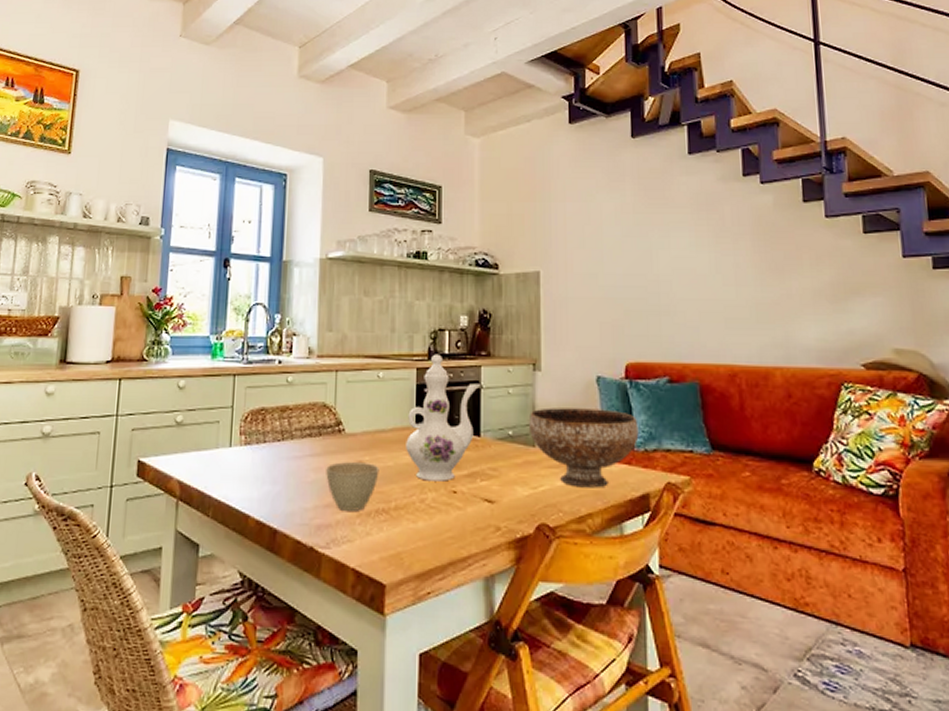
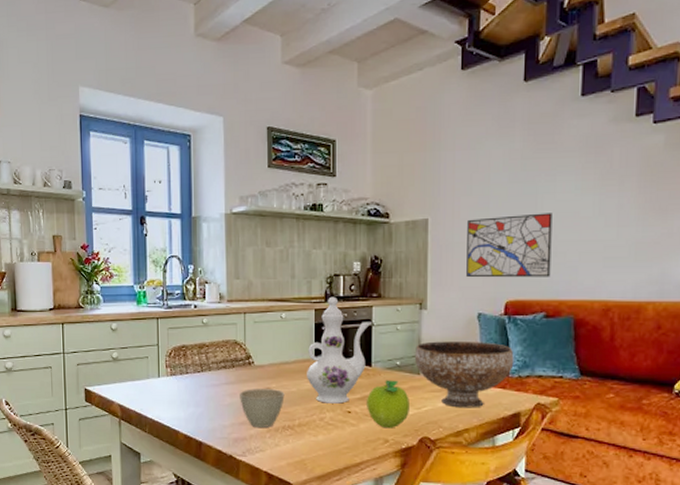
fruit: none [475,452,524,513] -> present [367,380,409,429]
wall art: none [581,269,672,338] -> present [466,213,552,278]

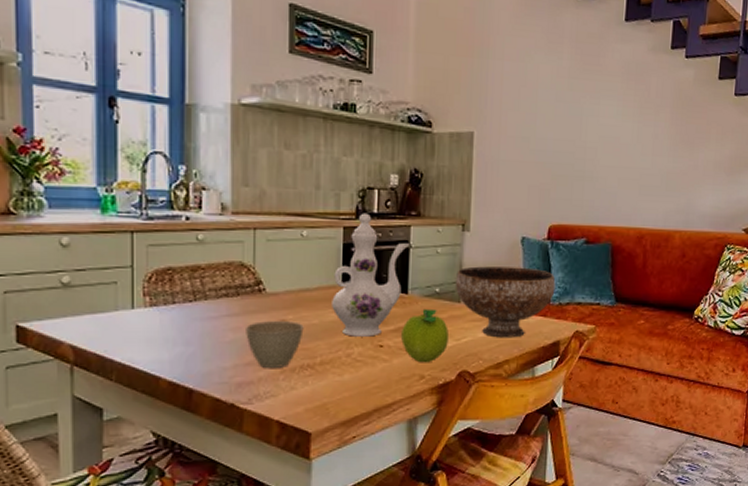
wall art: present [466,213,552,278] -> none [511,135,596,202]

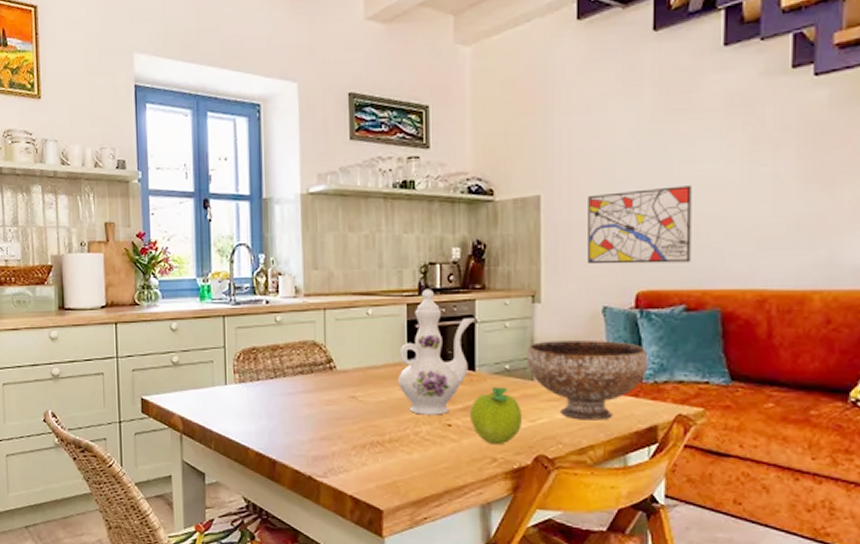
cup: present [246,321,304,368] -> none [320,398,372,443]
wall art: none [511,135,596,202] -> present [588,185,692,265]

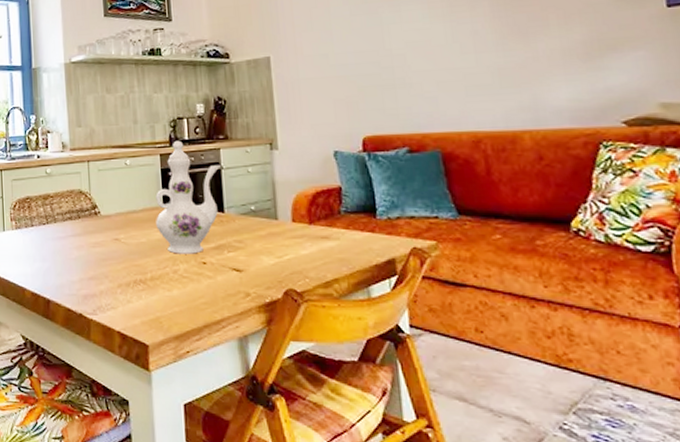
fruit: present [470,387,521,445] -> none [222,226,270,280]
bowl: present [528,340,648,421] -> none [270,181,381,255]
wall art: present [588,185,692,265] -> none [311,43,409,115]

